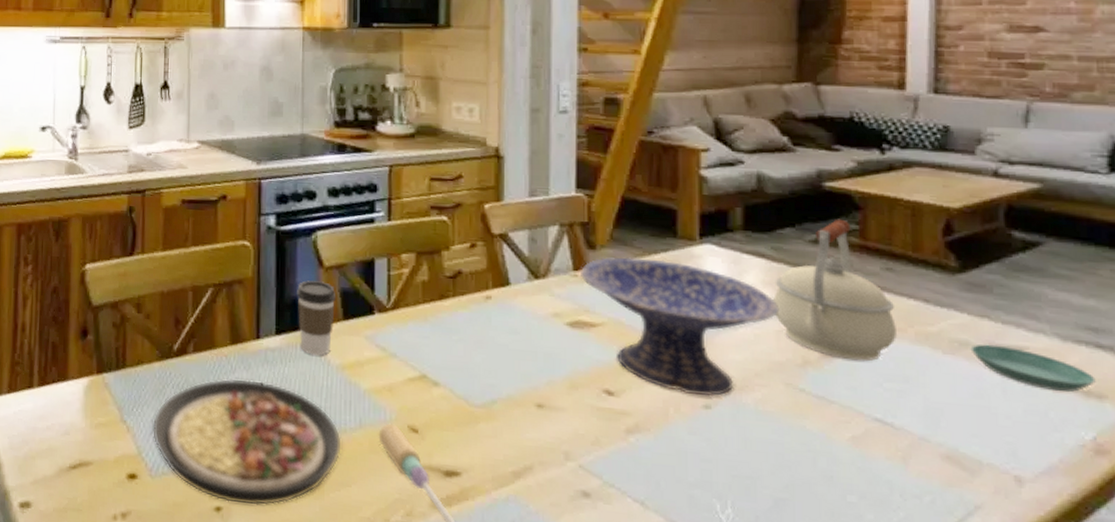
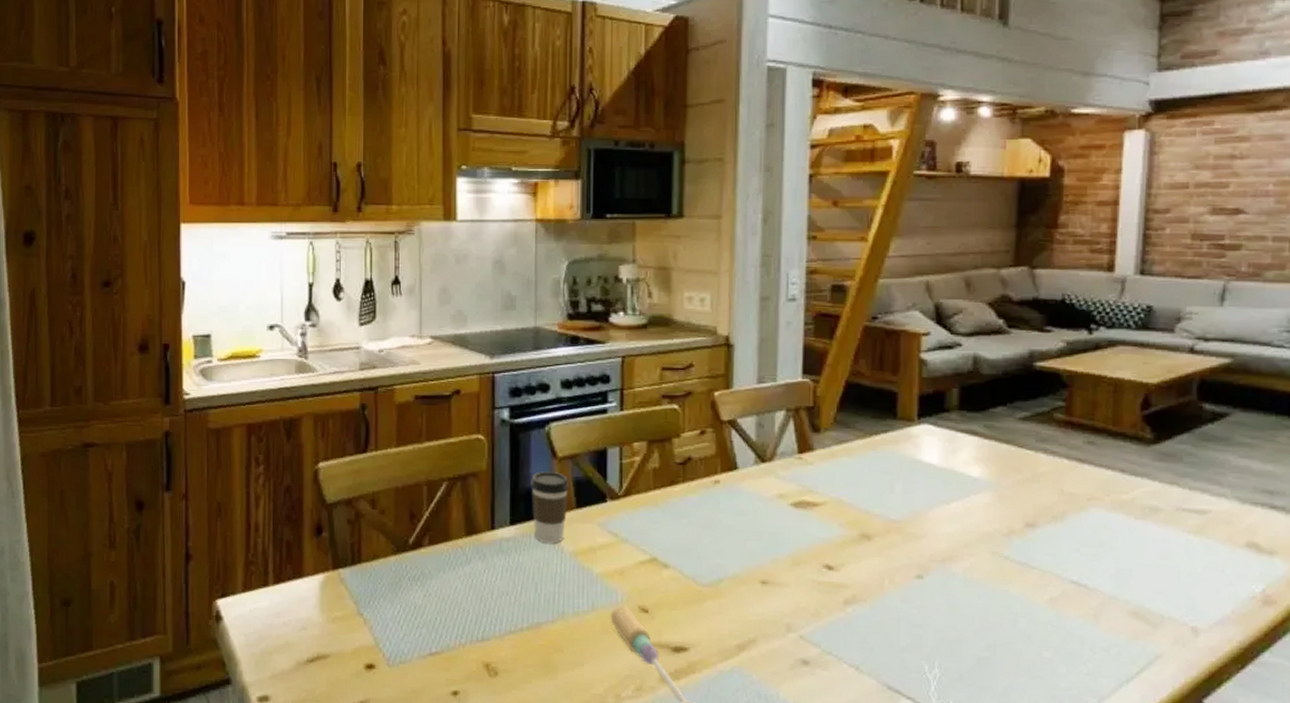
plate: present [152,378,341,506] -> none [388,568,575,689]
decorative bowl: present [579,256,778,396] -> none [804,439,988,566]
kettle: present [773,219,896,362] -> none [984,396,1094,529]
saucer: present [970,344,1096,392] -> none [1159,509,1268,549]

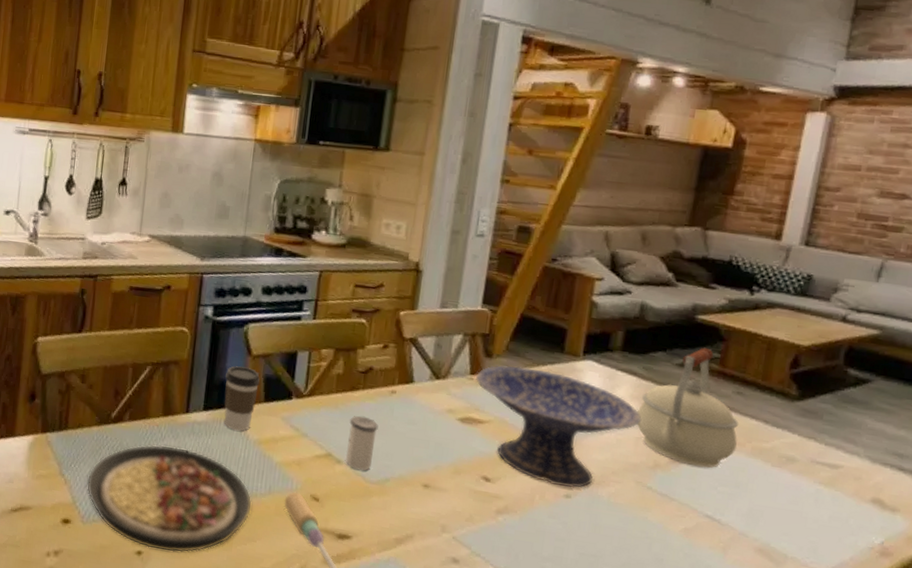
plate: none [388,568,575,689] -> present [86,444,252,553]
salt shaker: none [672,512,705,573] -> present [345,415,379,471]
decorative bowl: none [804,439,988,566] -> present [475,365,641,488]
kettle: none [984,396,1094,529] -> present [637,347,738,468]

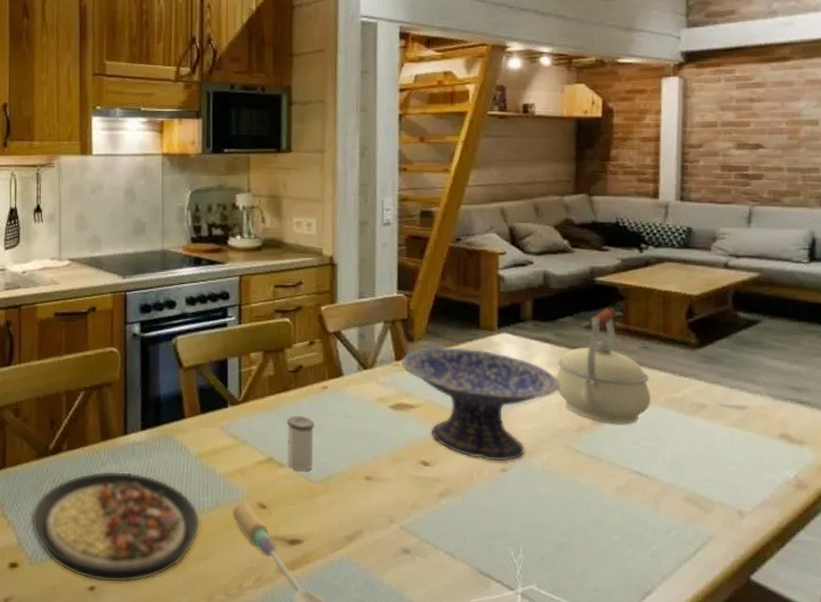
coffee cup: present [224,366,260,431] -> none [160,380,195,447]

